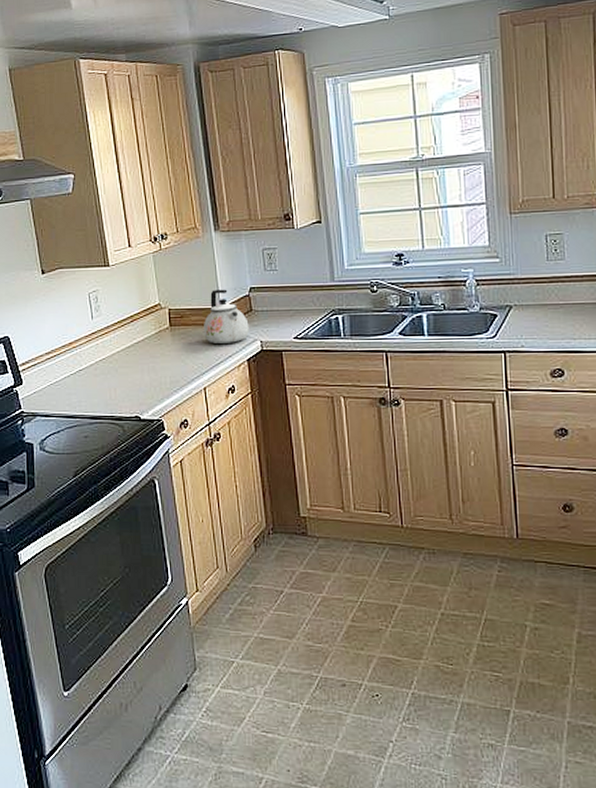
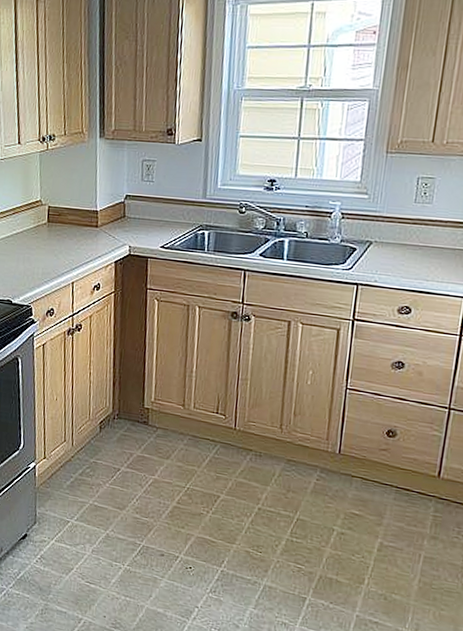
kettle: present [204,289,249,344] -> none [78,193,121,245]

